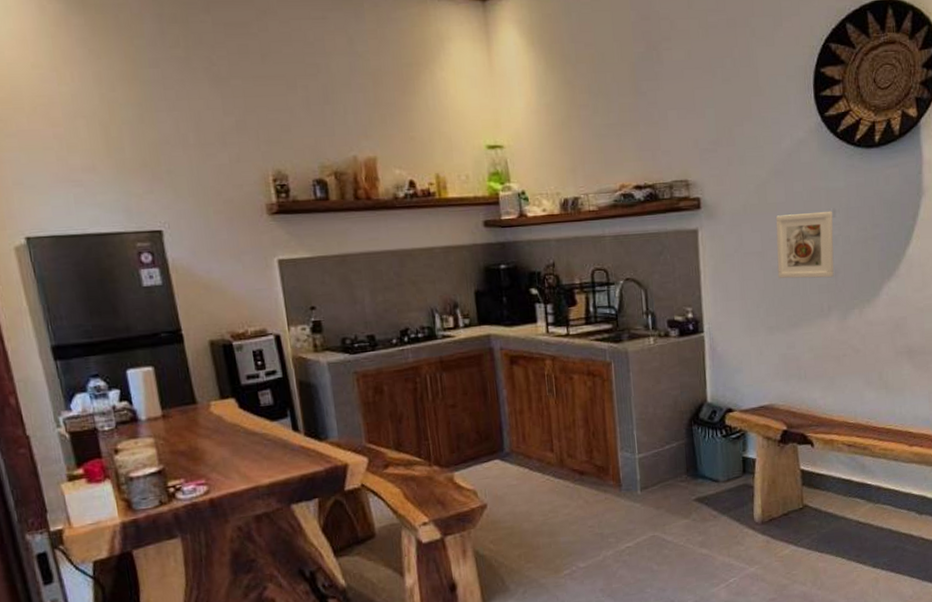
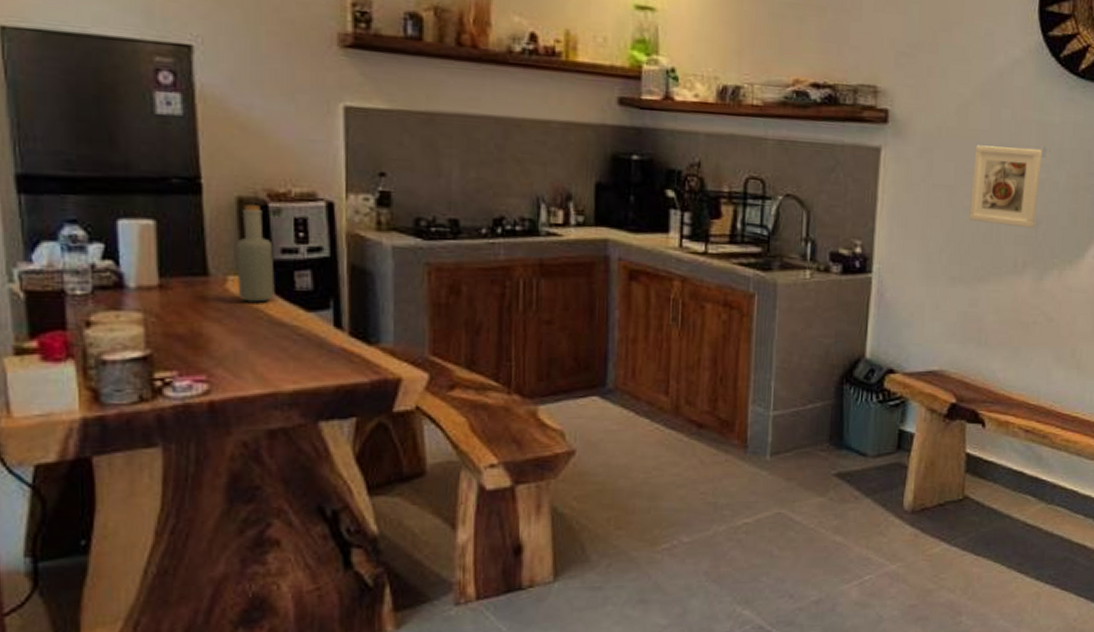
bottle: none [213,345,247,420] -> present [236,204,275,303]

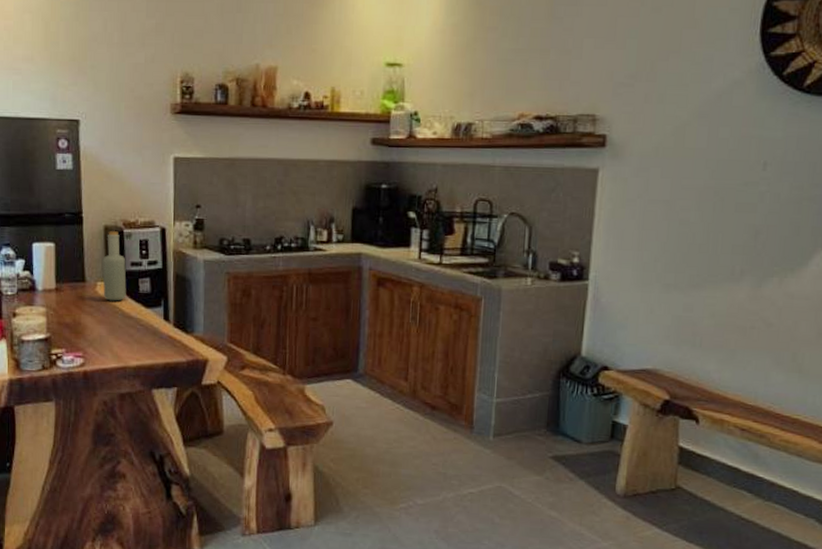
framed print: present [969,145,1043,229] -> none [685,162,764,239]

